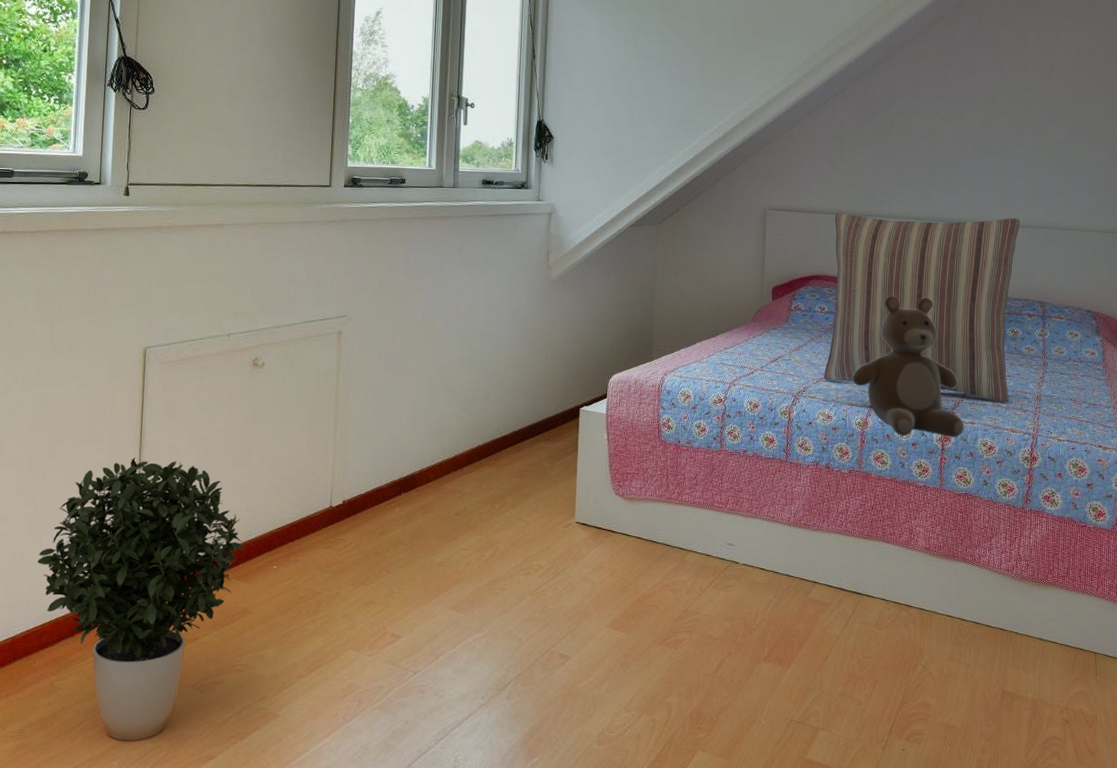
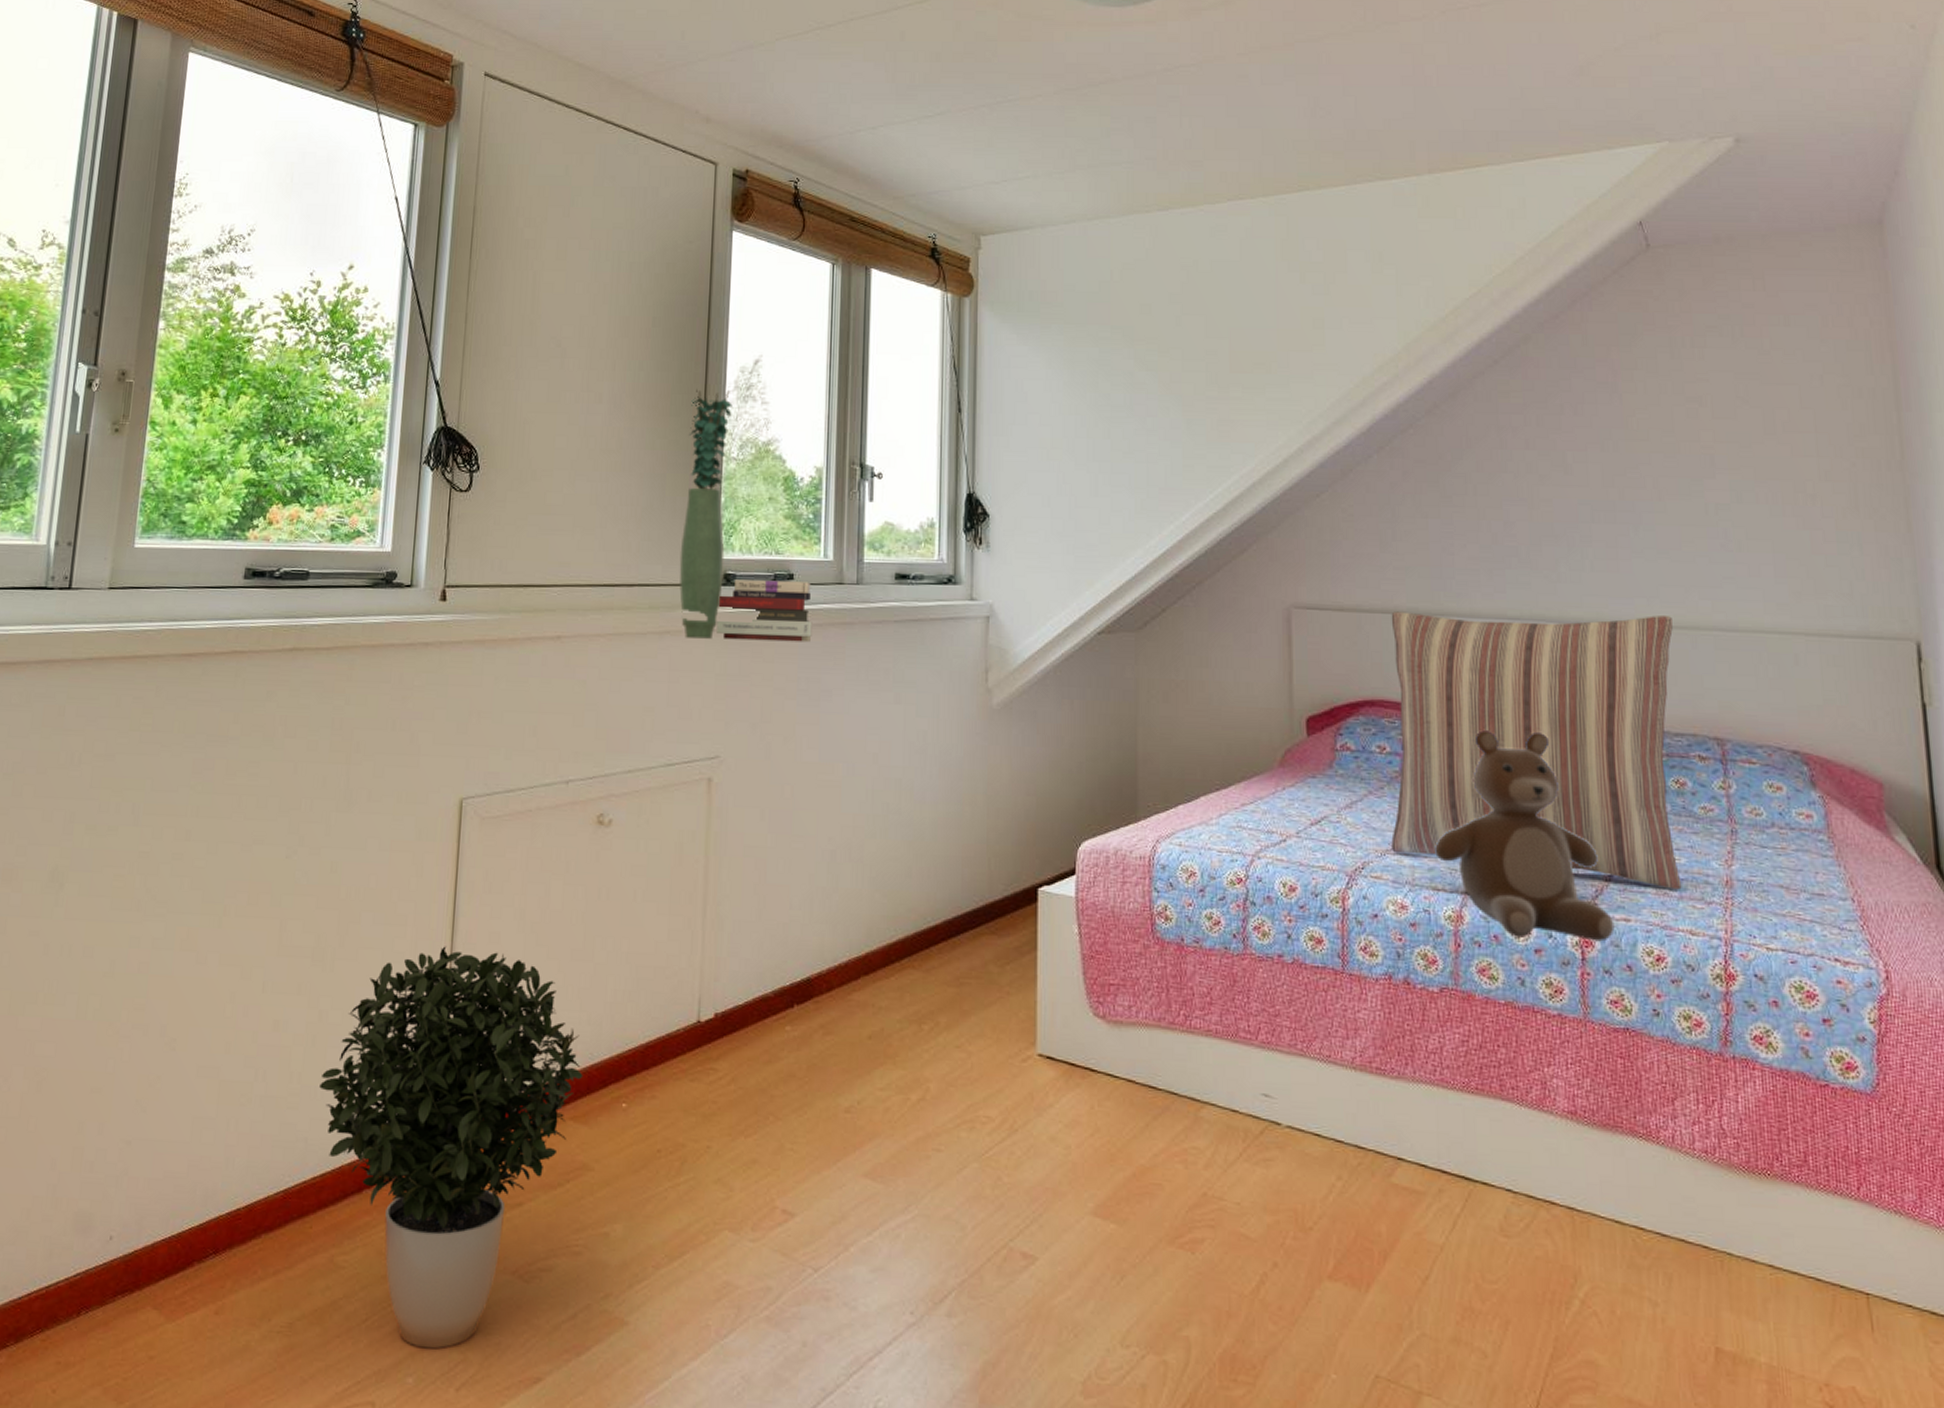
vase: none [316,32,359,227] -> present [679,388,732,639]
books: none [346,182,419,231] -> present [717,579,812,643]

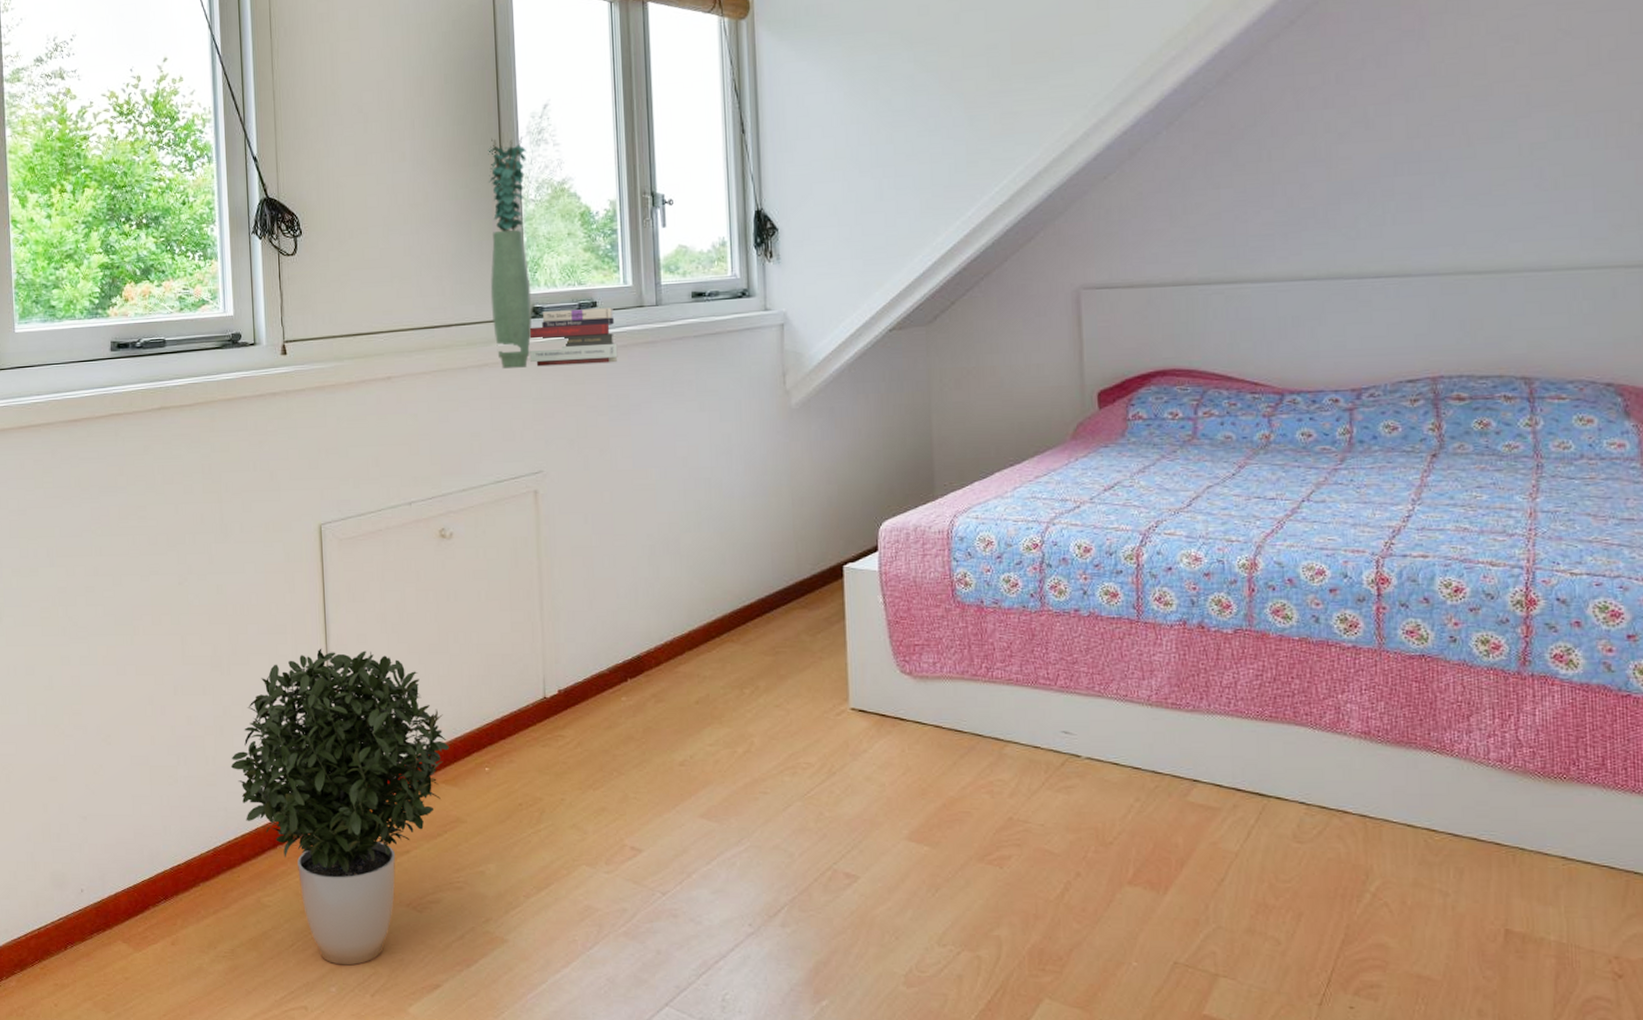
pillow: present [1391,611,1682,890] -> none [1182,262,1483,525]
bear: present [1433,730,1615,942] -> none [1227,387,1412,579]

